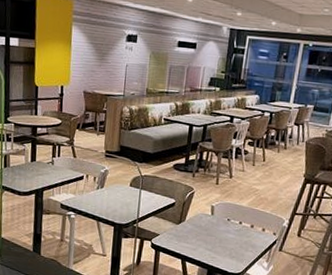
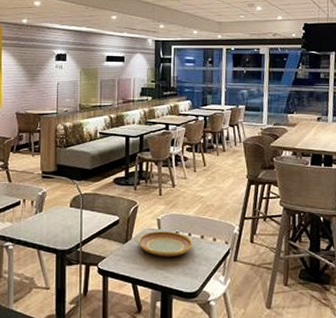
plate: none [191,216,243,241] -> present [138,231,193,257]

